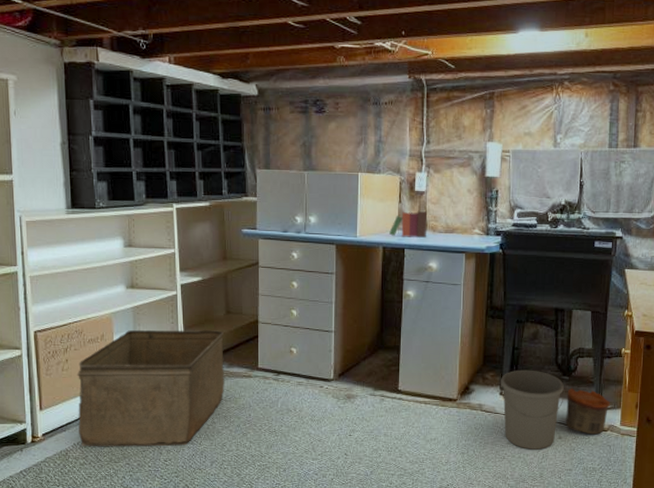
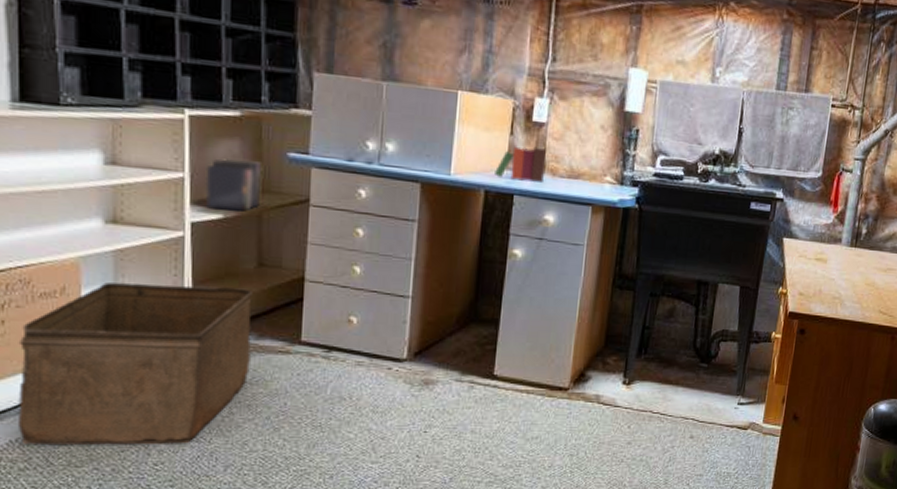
books: none [188,237,226,274] -> present [205,159,263,211]
bucket: present [500,369,565,450] -> none [623,353,702,451]
can: present [566,388,611,435] -> none [699,378,754,434]

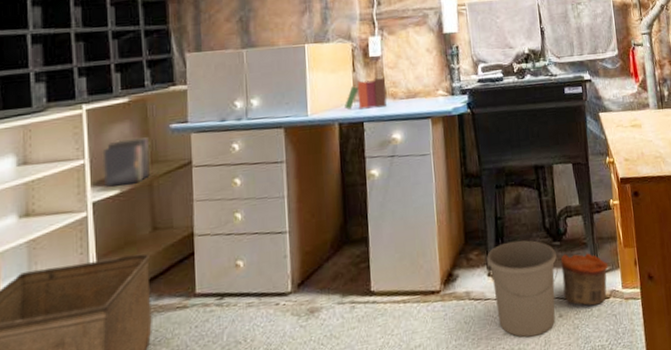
bucket: none [623,353,702,451] -> present [486,240,559,338]
can: none [699,378,754,434] -> present [560,253,609,306]

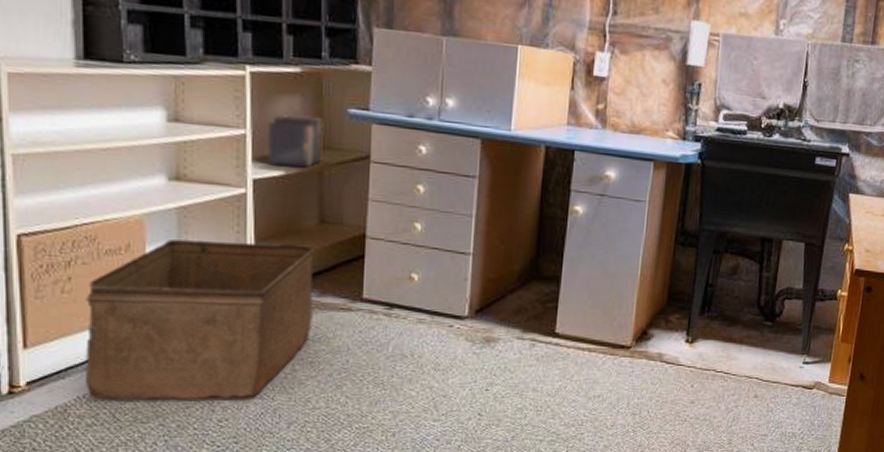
books: present [345,76,386,110] -> none [555,101,607,138]
bucket: present [486,240,559,338] -> none [686,311,766,411]
can: present [560,253,609,306] -> none [764,336,820,393]

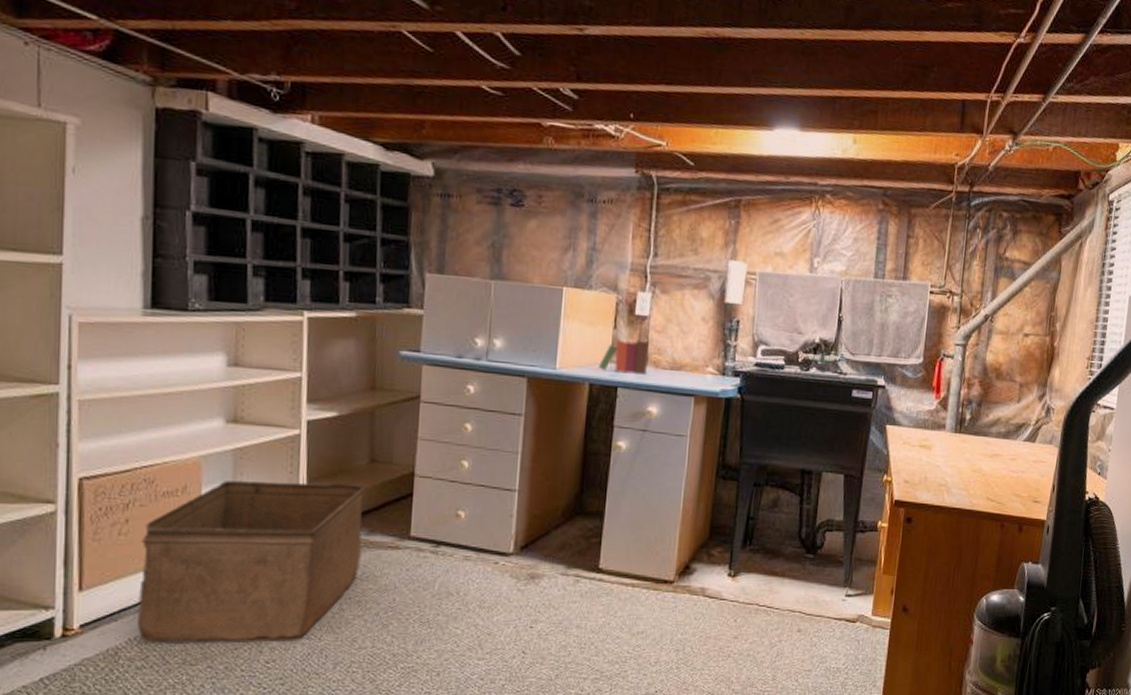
books: present [266,115,324,168] -> none [321,358,376,409]
books: none [555,101,607,138] -> present [599,339,649,375]

